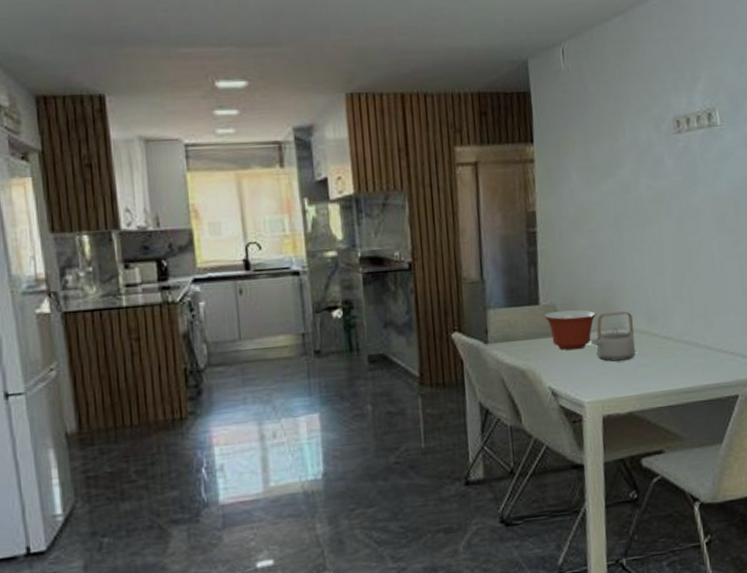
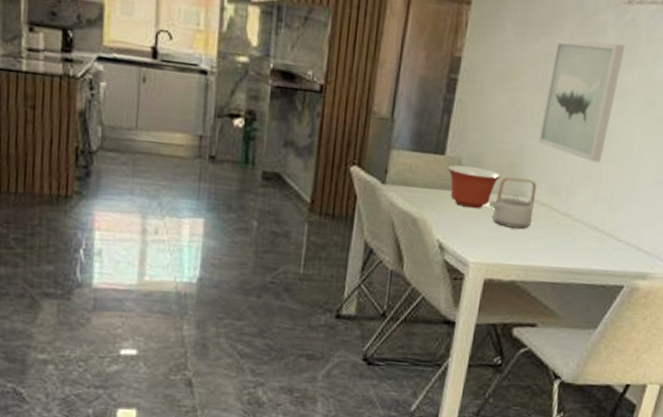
wall art: none [620,170,688,283] -> present [537,38,625,163]

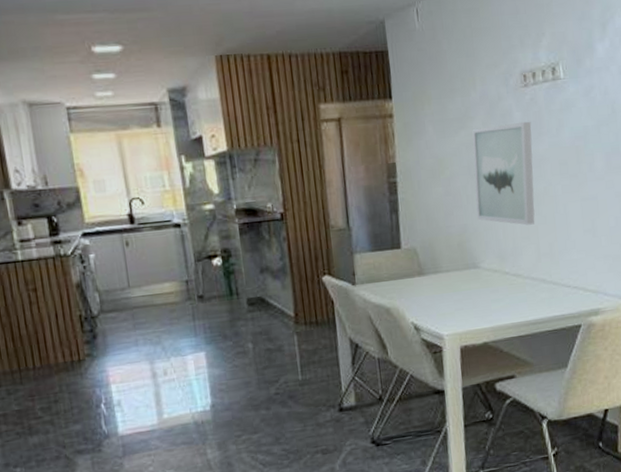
mixing bowl: present [447,165,501,209] -> none [405,252,454,289]
teapot: present [488,177,537,229] -> none [448,252,489,298]

